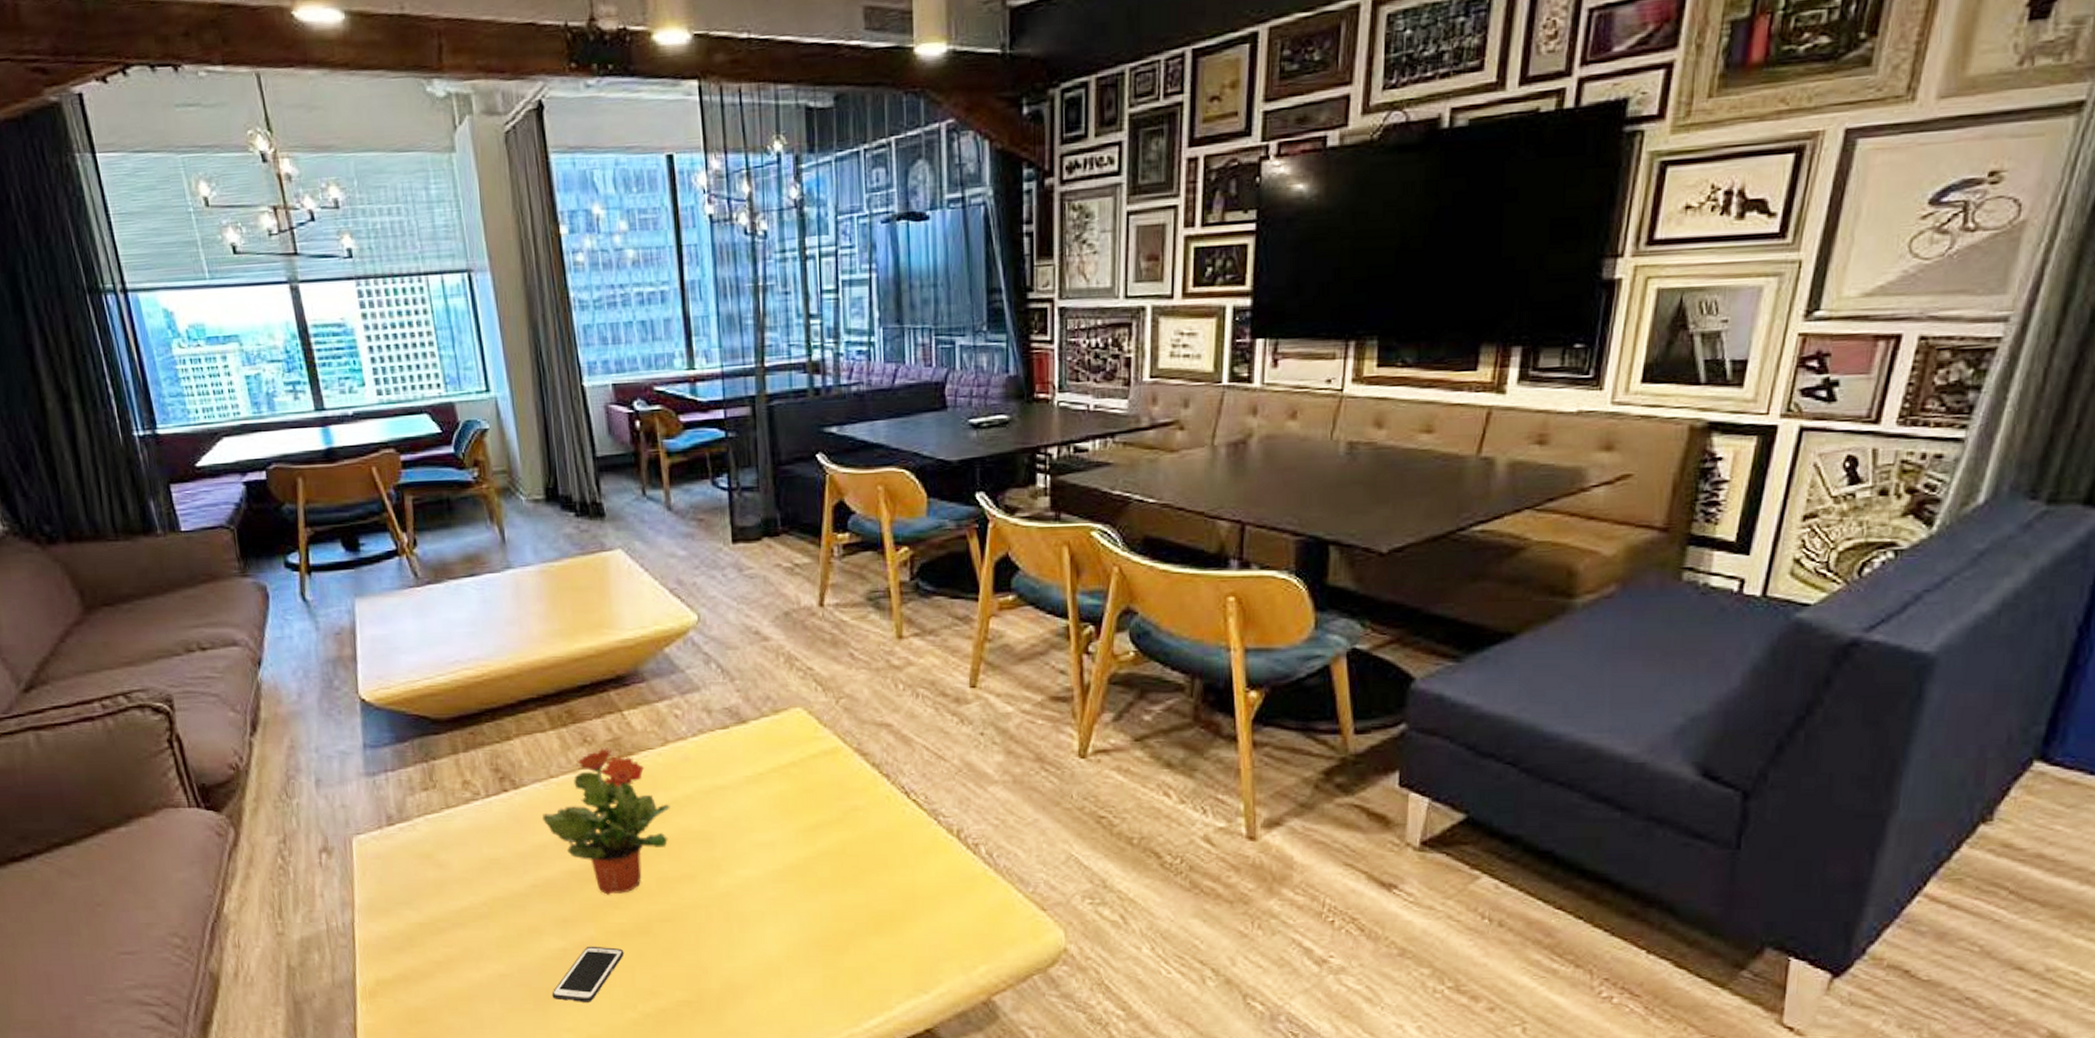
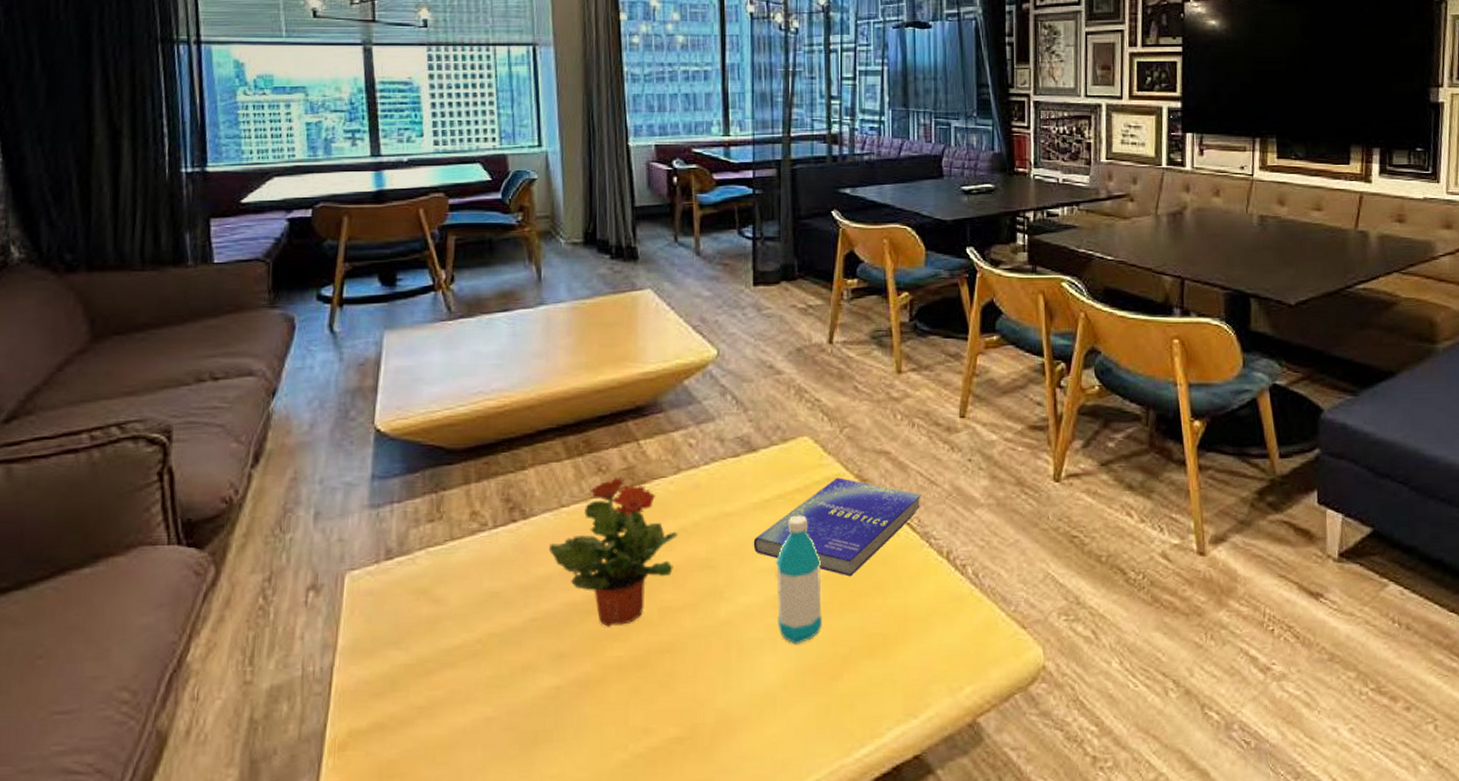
cell phone: present [551,946,624,1002] -> none [539,682,620,745]
book: none [748,751,928,853] -> present [753,477,921,577]
water bottle: none [774,789,825,918] -> present [776,515,822,645]

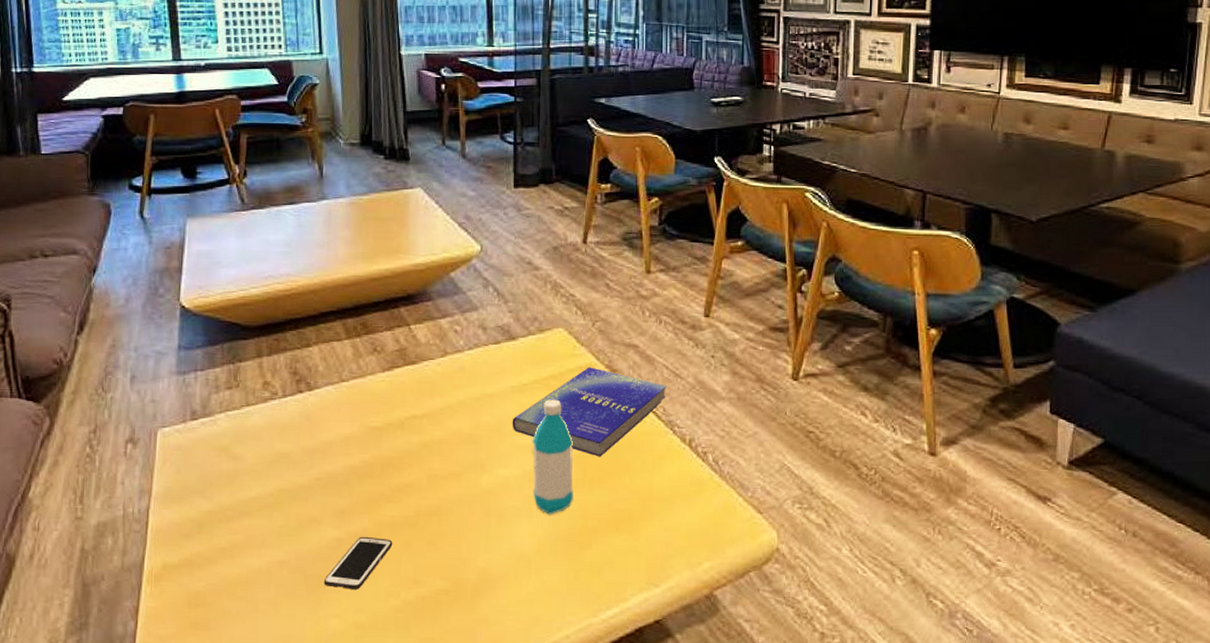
cell phone: none [539,682,620,745] -> present [323,536,393,590]
potted plant: present [549,476,678,627] -> none [331,357,445,489]

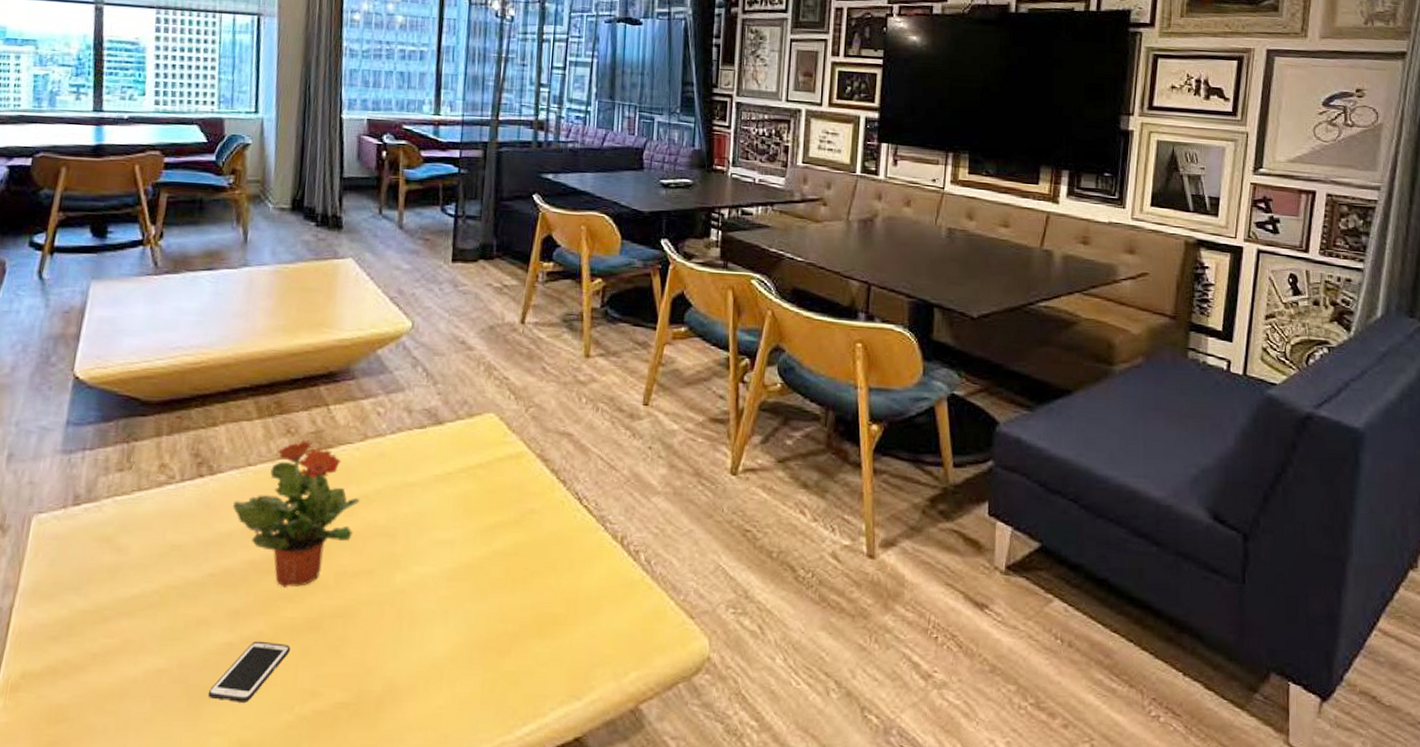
potted plant: none [331,357,445,489] -> present [233,439,360,588]
book: present [512,367,667,457] -> none [432,456,600,555]
water bottle: present [532,399,574,515] -> none [450,490,497,618]

